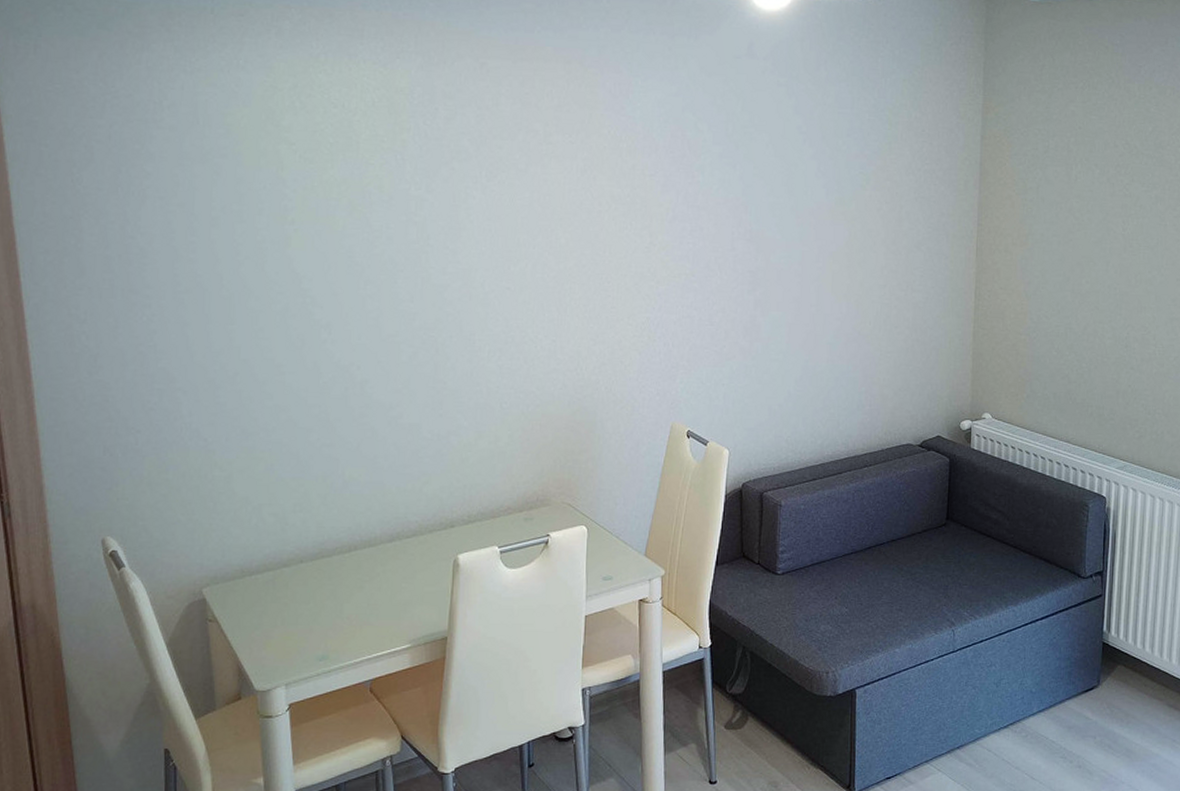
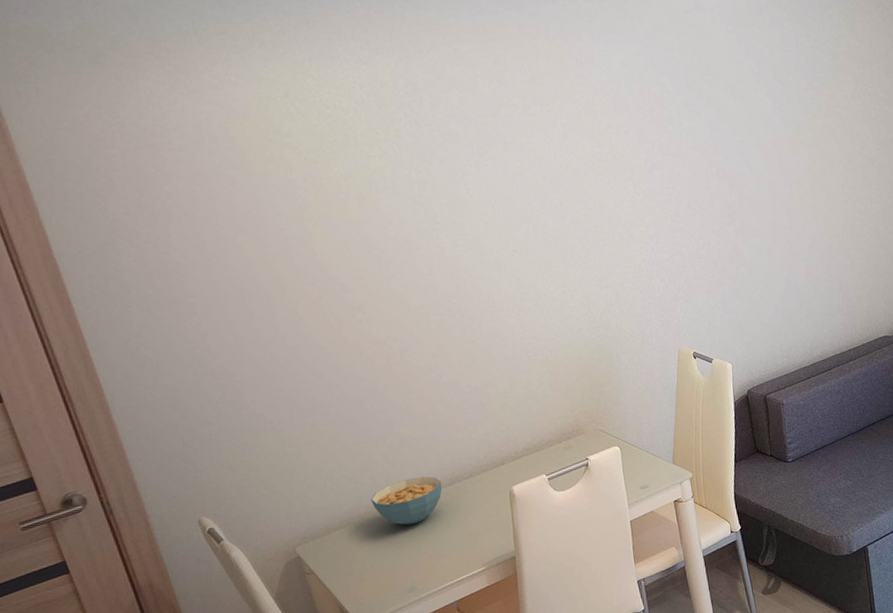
cereal bowl: none [297,527,380,582] -> present [371,476,443,526]

